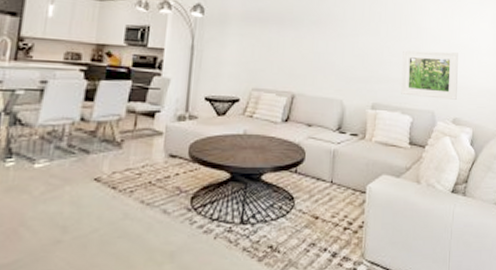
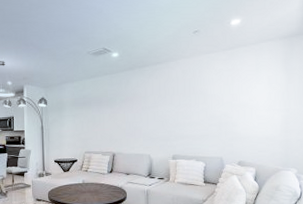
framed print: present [401,50,458,100] -> none [194,111,241,148]

